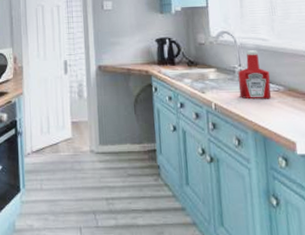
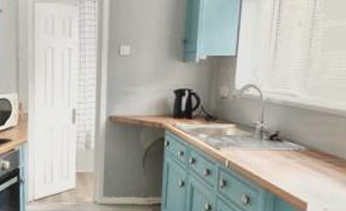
ketchup bottle: present [238,50,272,99] -> none [256,107,293,159]

